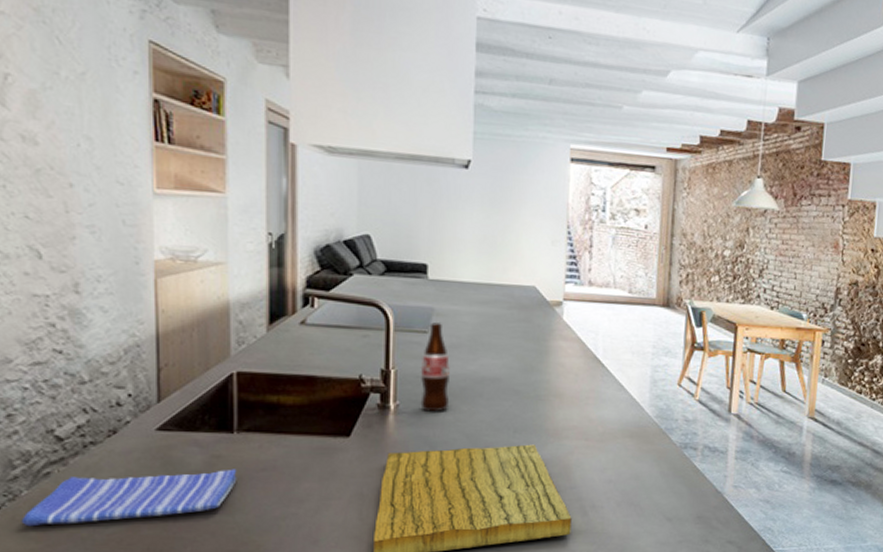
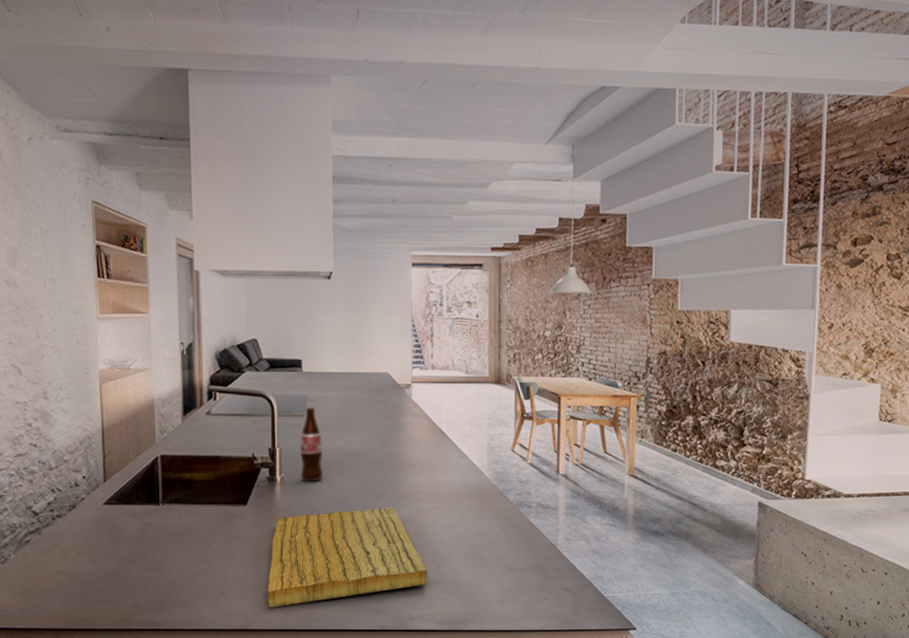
dish towel: present [21,469,237,527] -> none [10,534,163,583]

